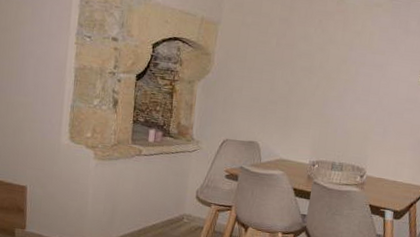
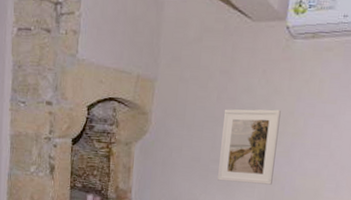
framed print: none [275,54,335,127] -> present [218,109,281,185]

